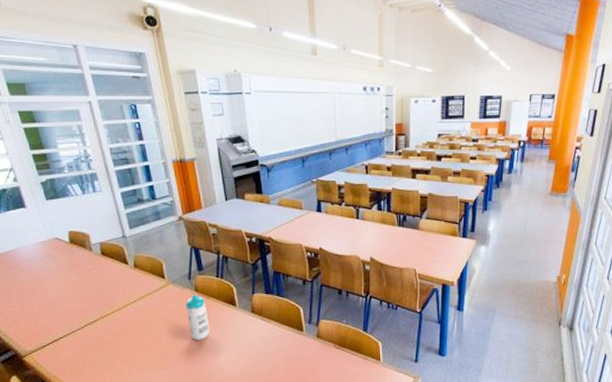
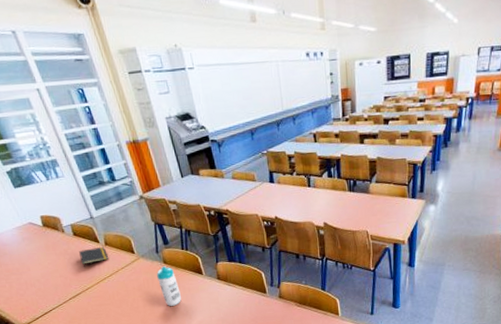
notepad: none [104,268,135,291] -> present [79,246,108,268]

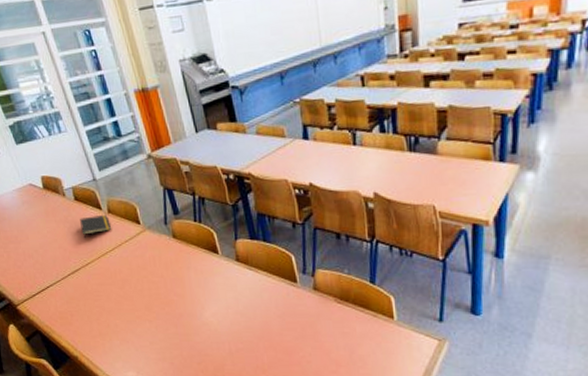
water bottle: present [157,266,181,306] -> none [164,241,192,291]

